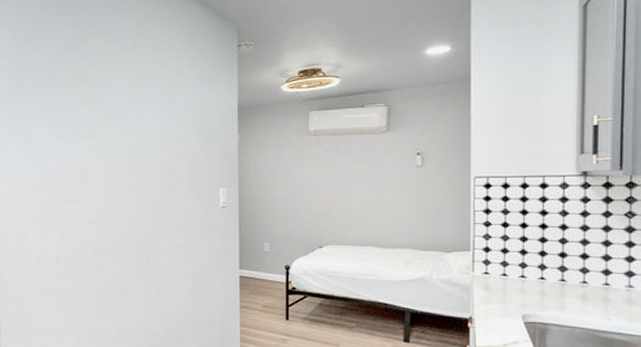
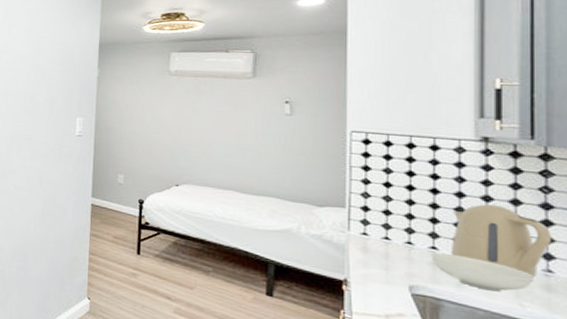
bowl: none [540,283,619,310] -> present [431,252,534,292]
kettle: none [556,232,634,294] -> present [452,204,552,278]

